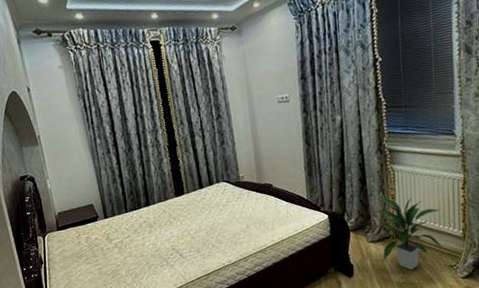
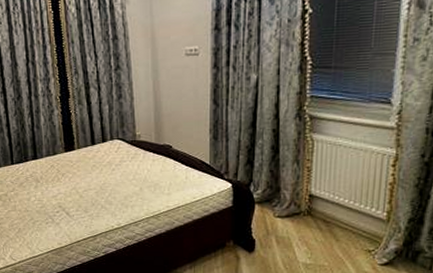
indoor plant: present [374,197,443,271] -> none [286,169,363,252]

